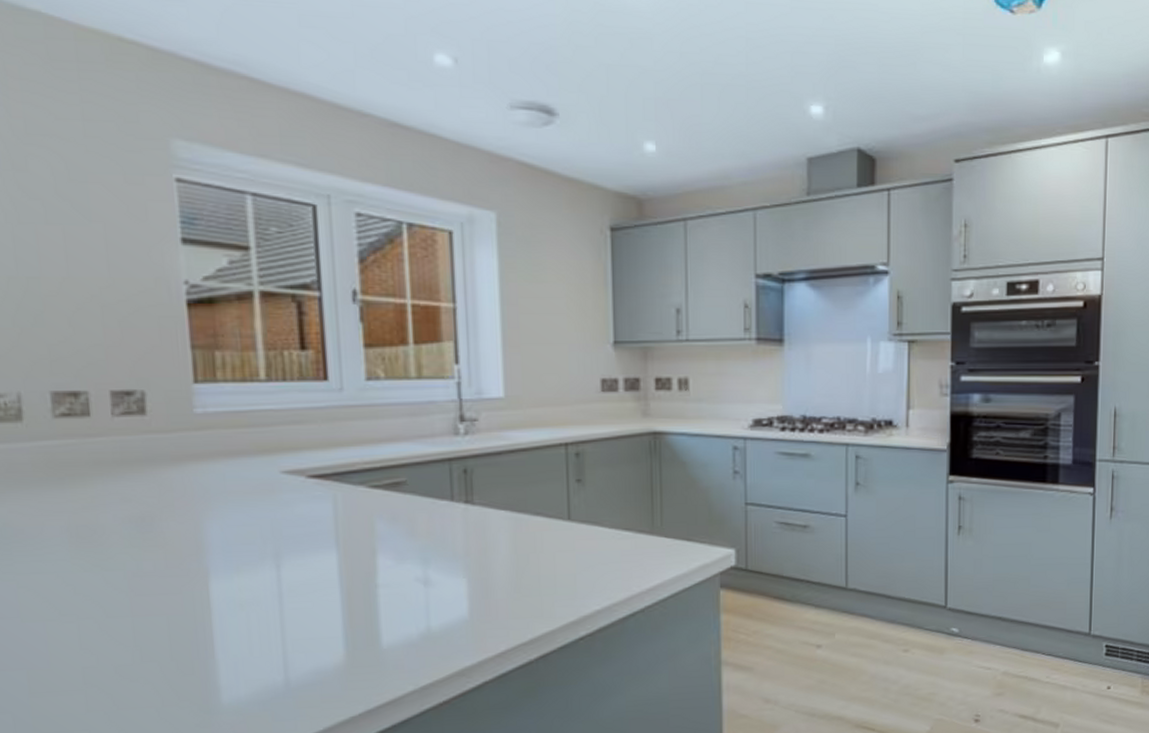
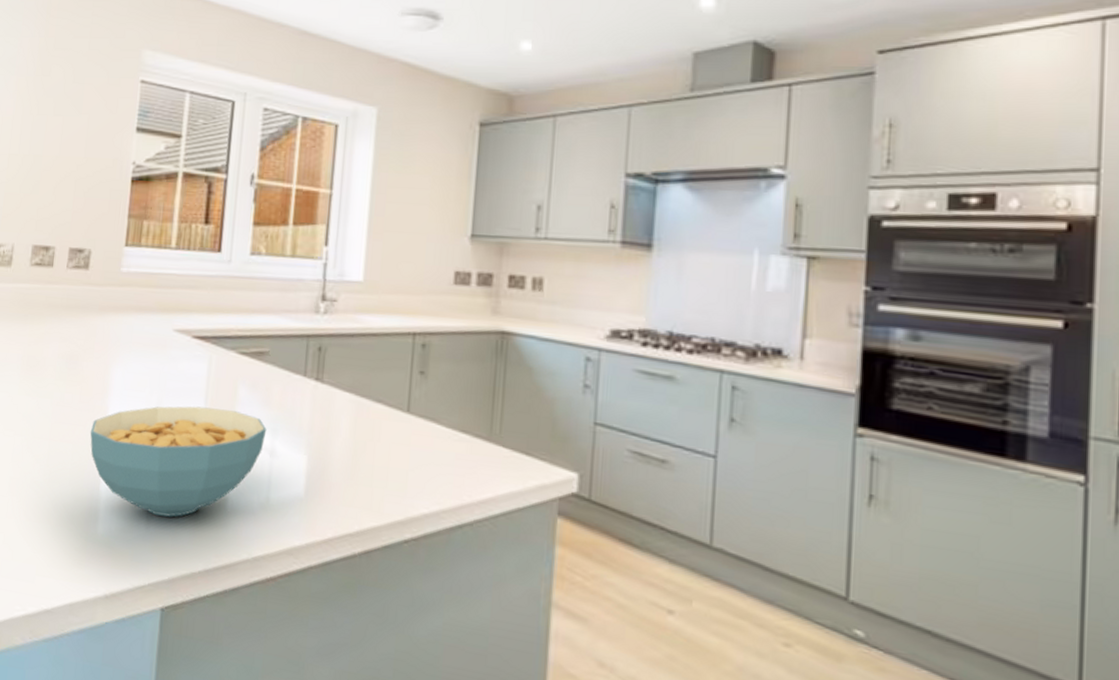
cereal bowl: none [188,547,417,670] -> present [90,406,267,517]

